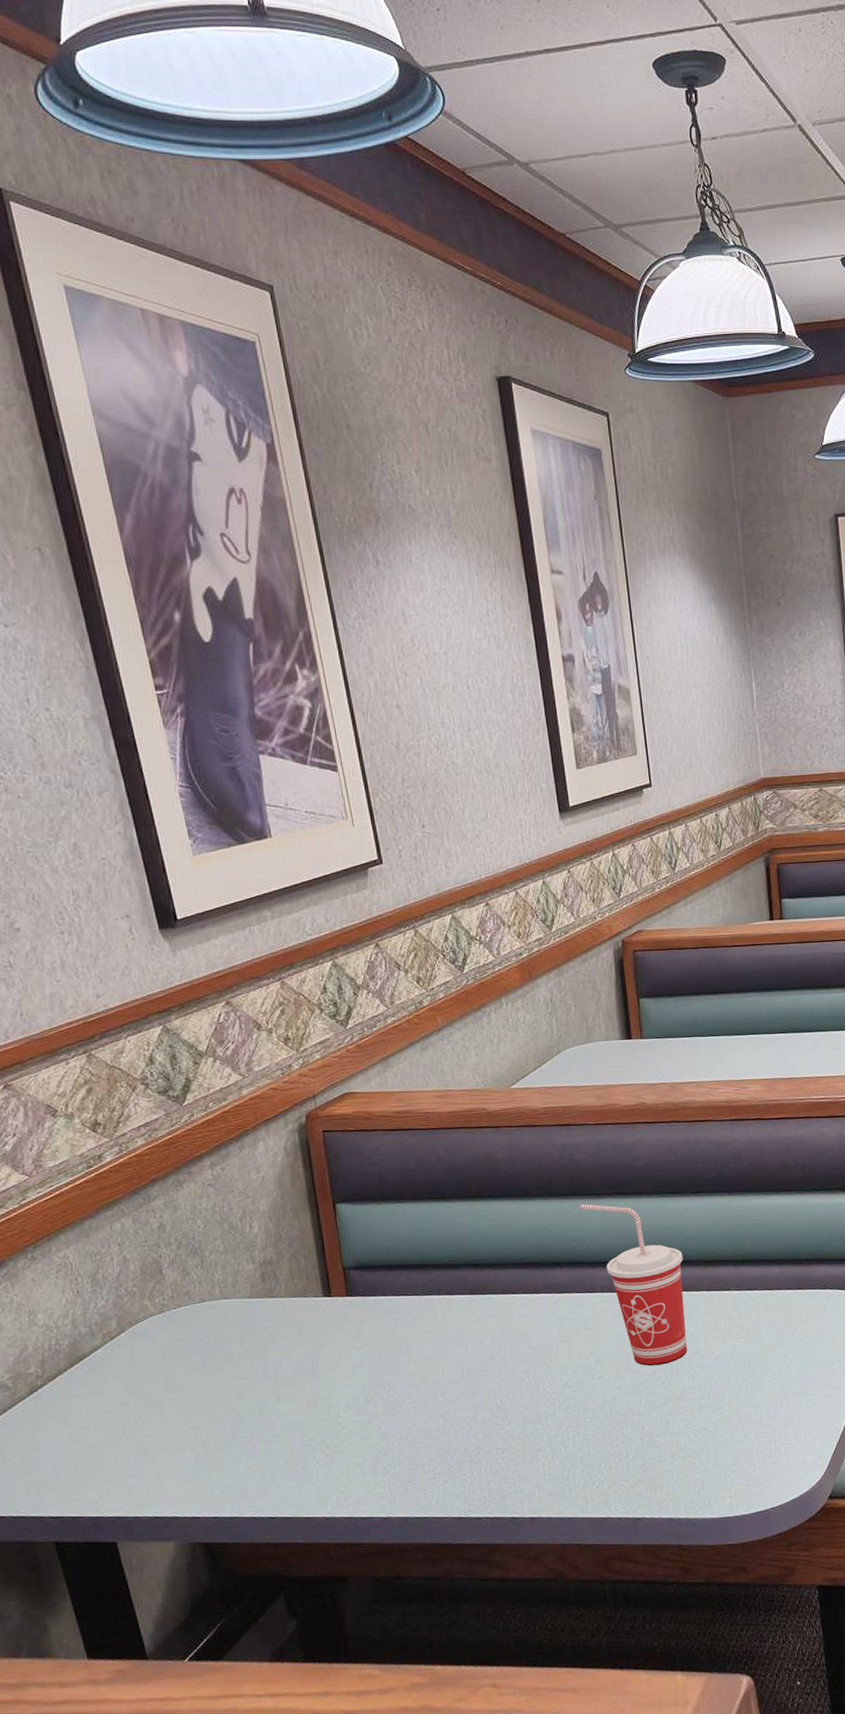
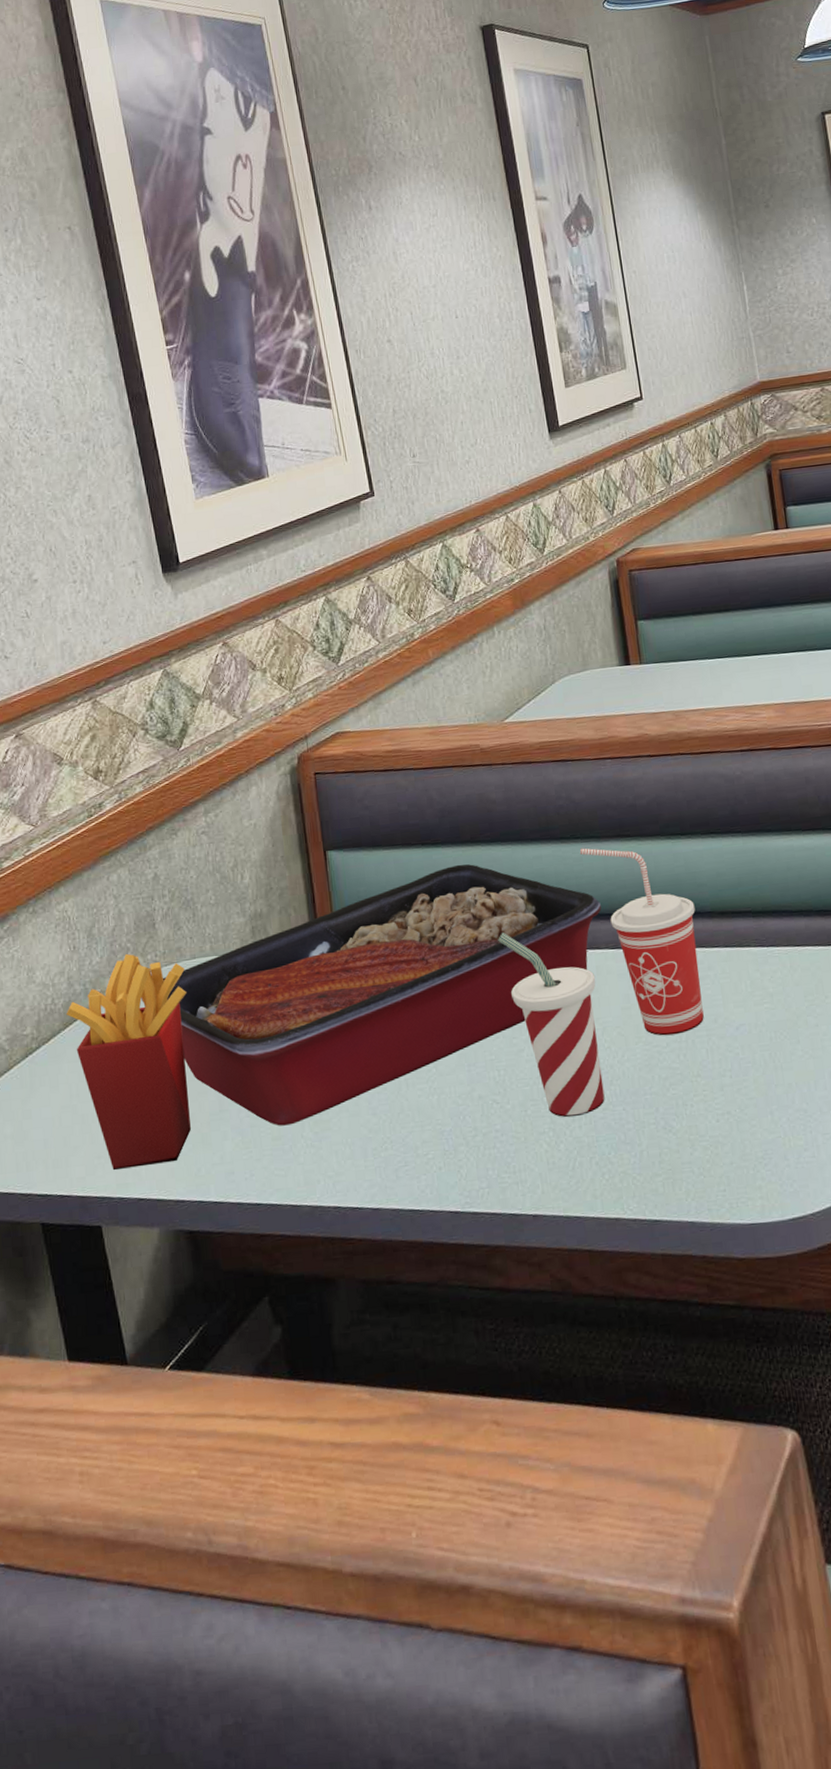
french fries: none [71,1297,204,1494] -> present [66,953,191,1171]
tray: none [149,1217,598,1450] -> present [140,864,601,1126]
beverage cup: none [502,1278,597,1436] -> present [498,932,605,1118]

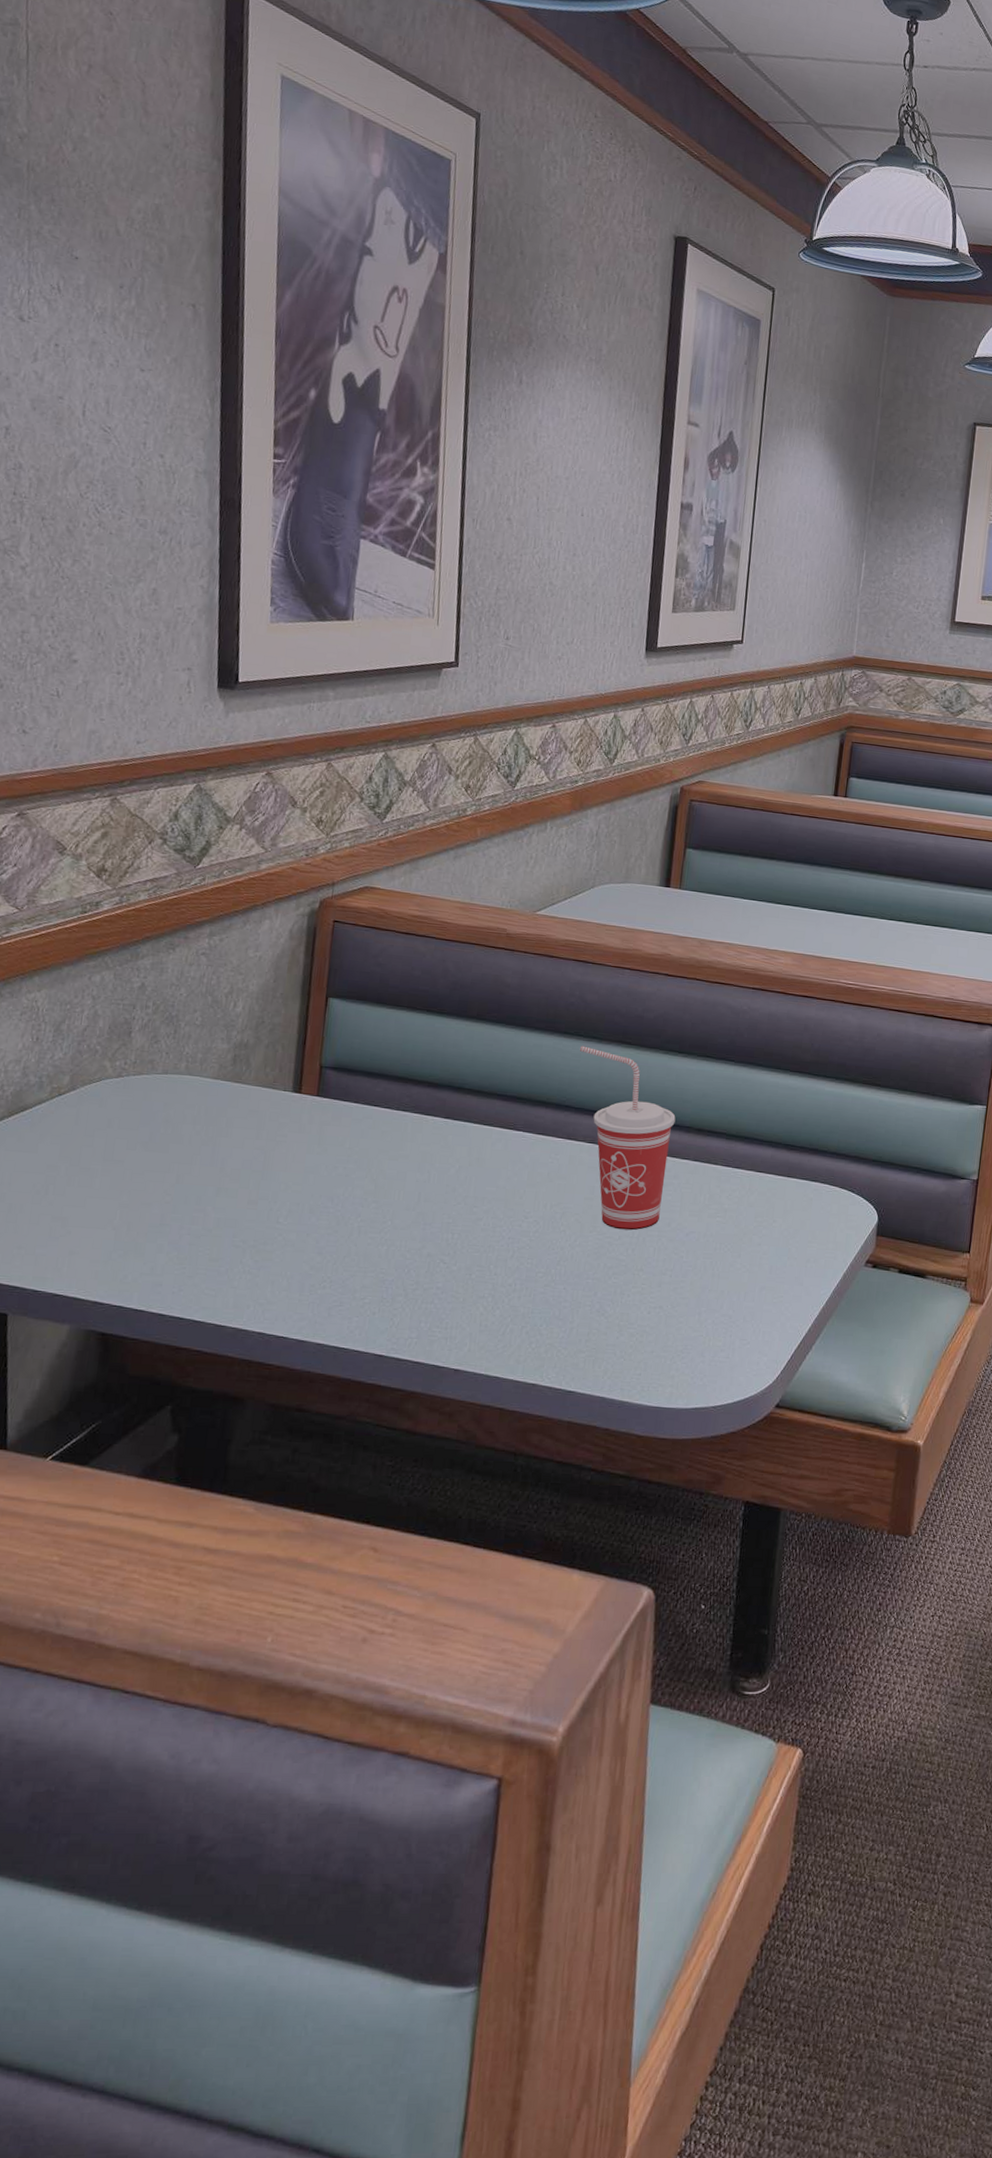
french fries: present [66,953,191,1171] -> none [13,1055,153,1265]
tray: present [140,864,601,1126] -> none [99,1036,588,1250]
beverage cup: present [498,932,605,1118] -> none [481,1108,567,1288]

